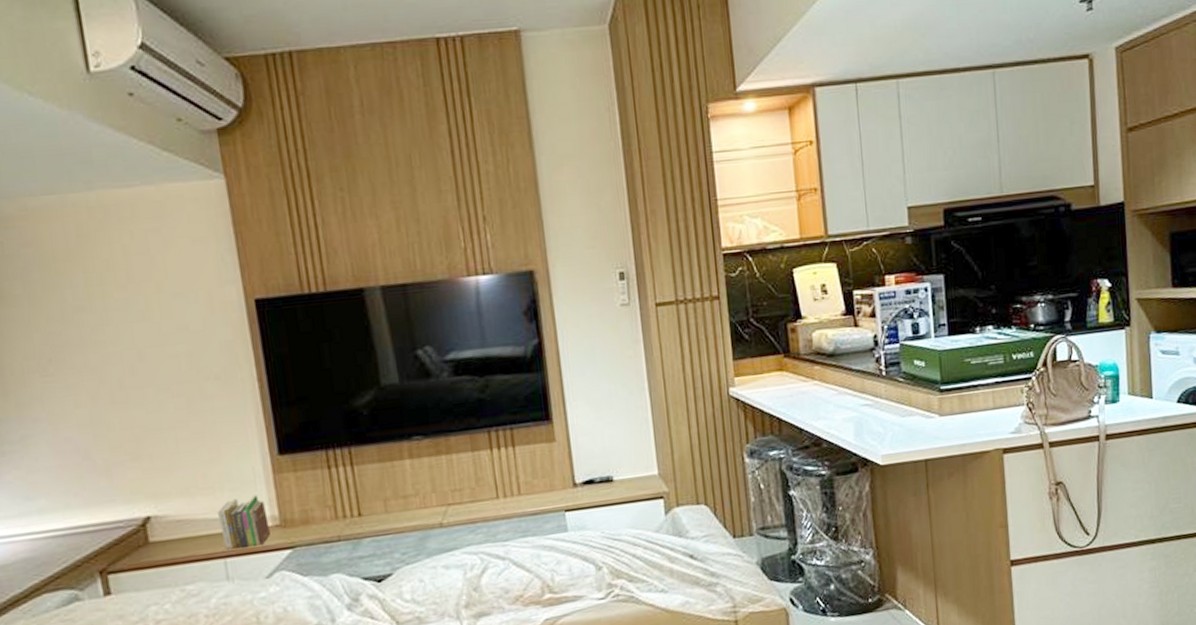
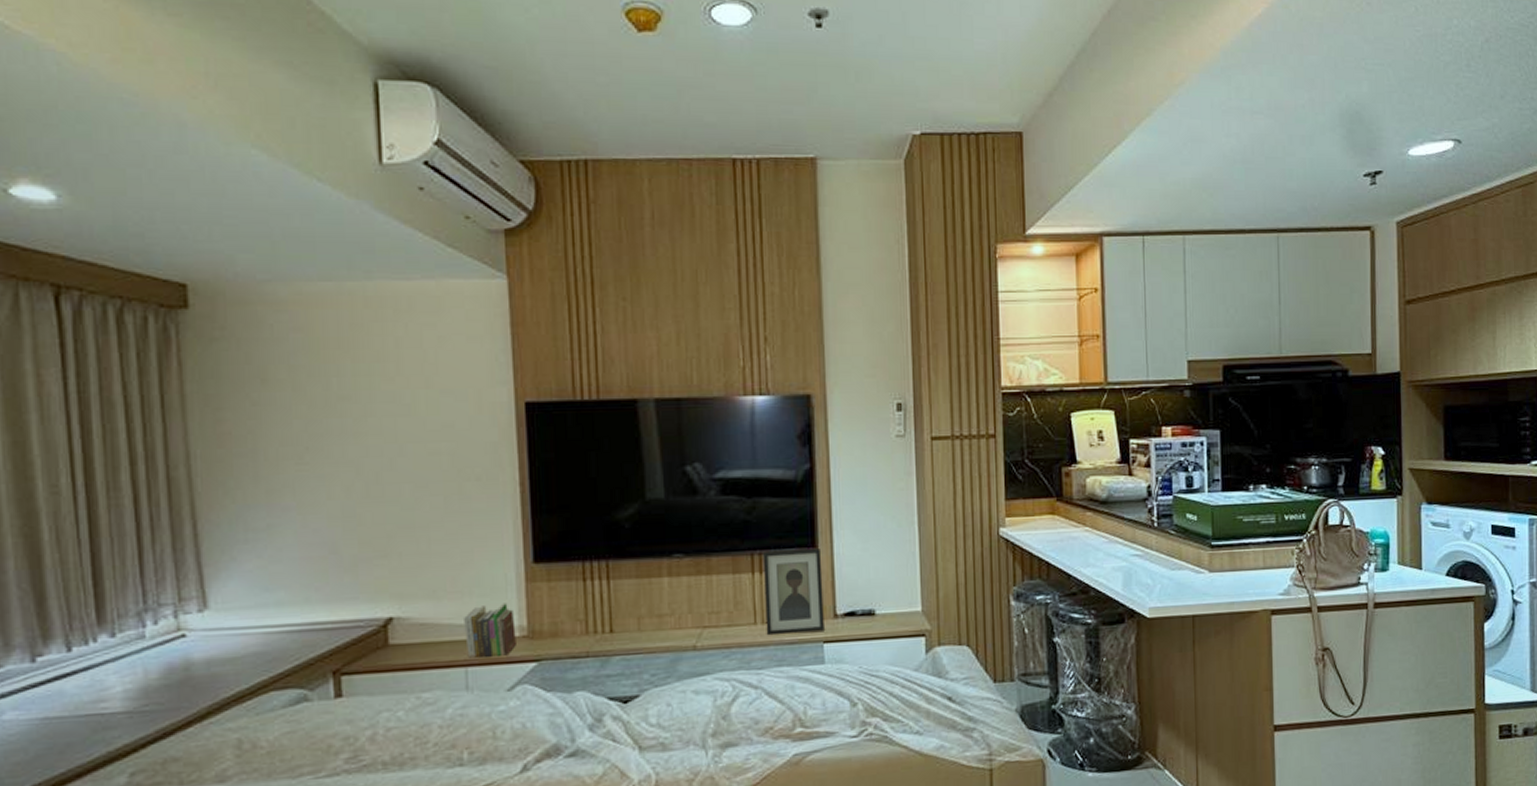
picture frame: none [500,421,565,509] -> present [763,549,824,636]

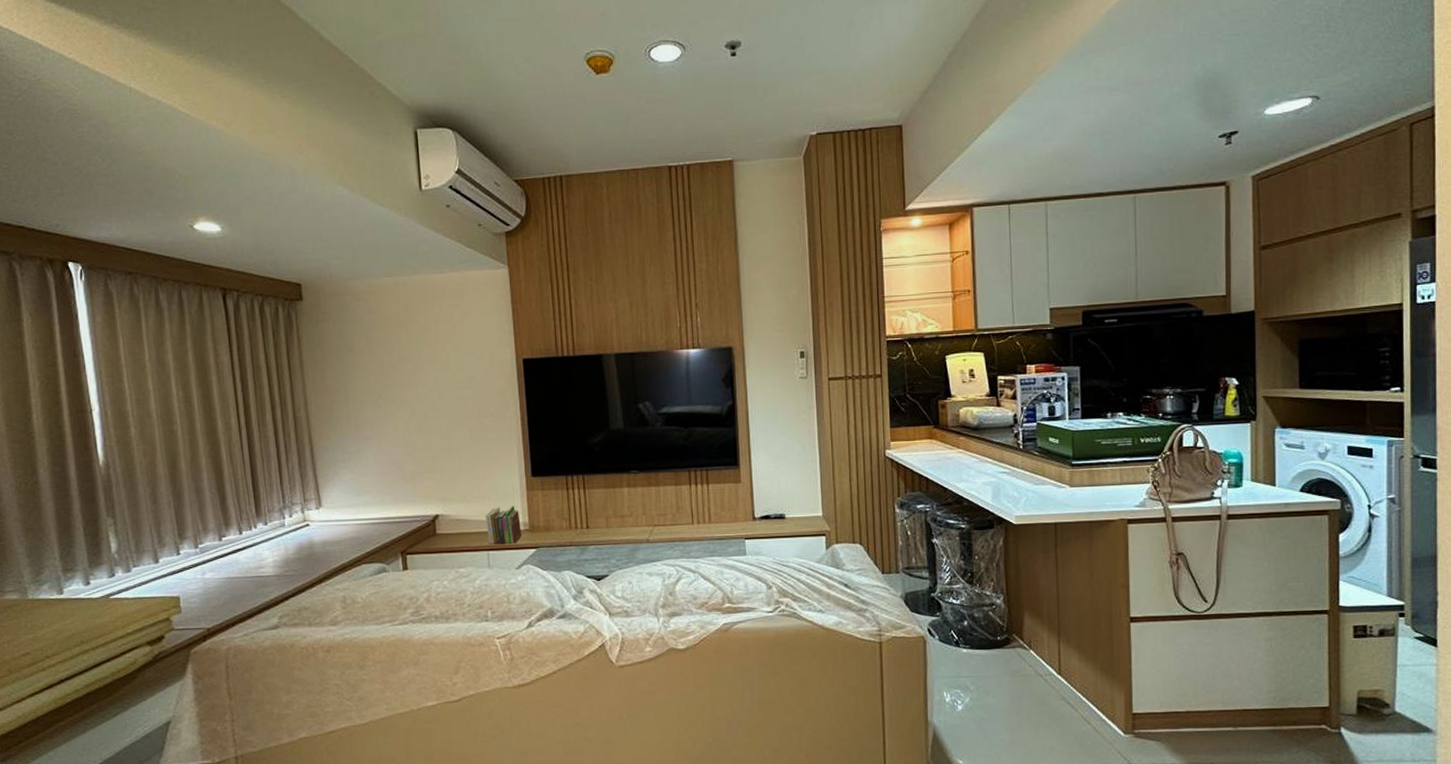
picture frame: present [763,549,824,636] -> none [698,466,746,533]

